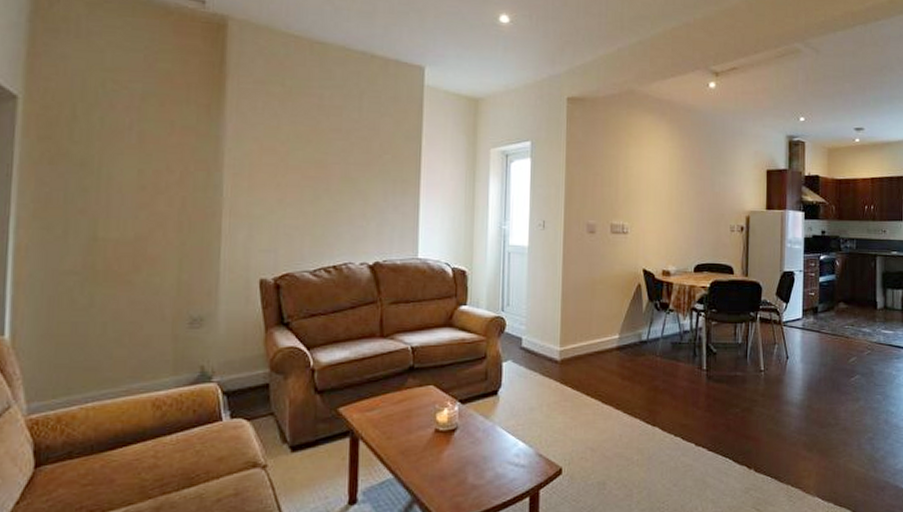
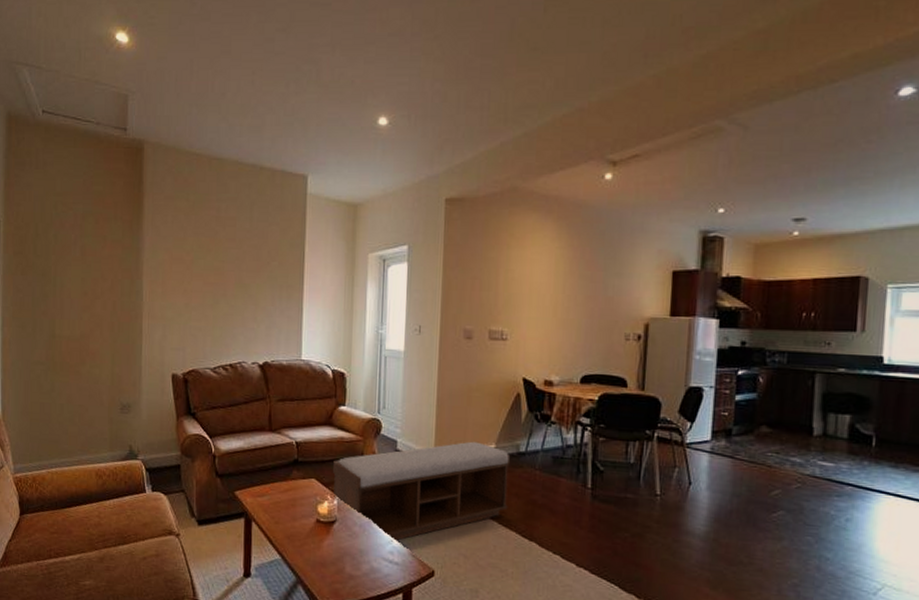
bench: none [454,333,634,444] -> present [333,441,511,542]

